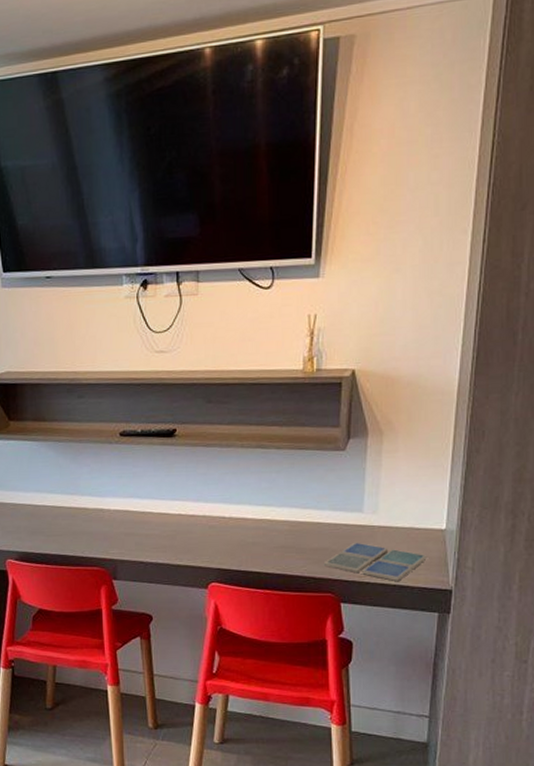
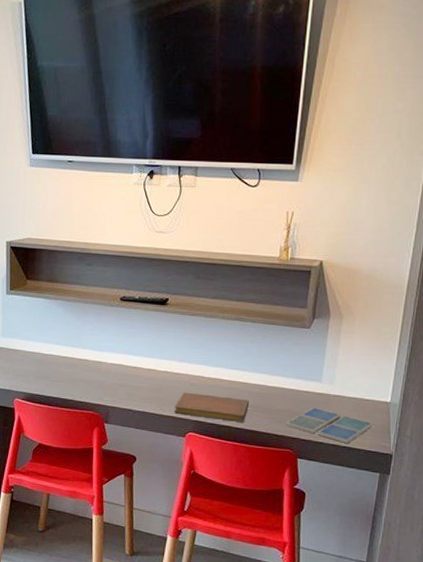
notebook: none [193,536,279,566] -> present [175,392,249,422]

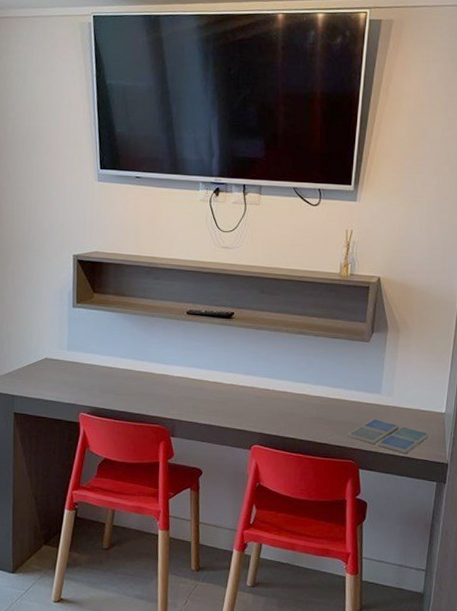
notebook: present [175,392,249,422] -> none [240,404,312,434]

